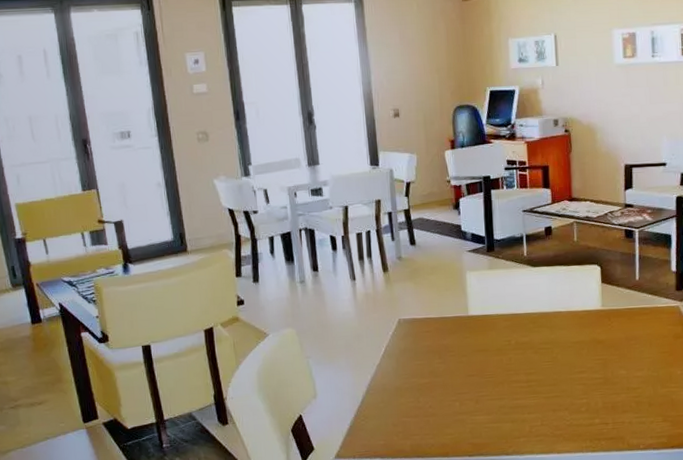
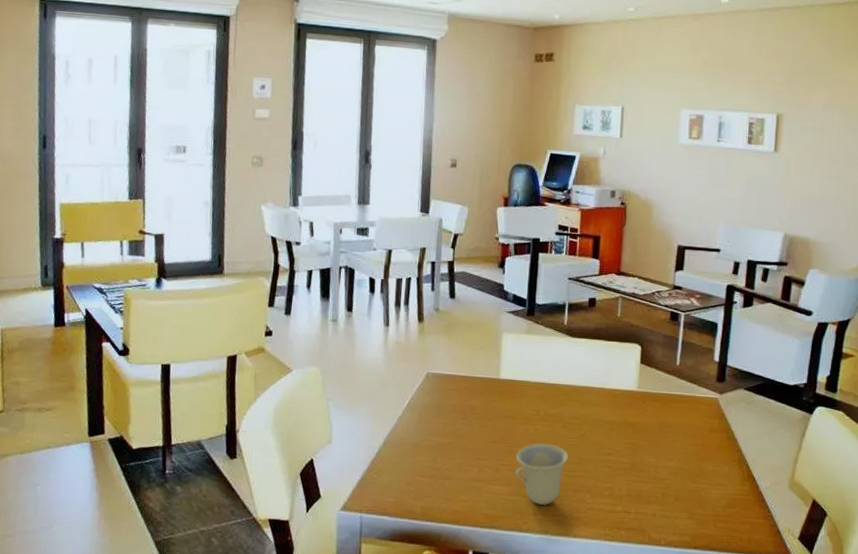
cup: none [494,370,544,428] -> present [515,442,569,505]

